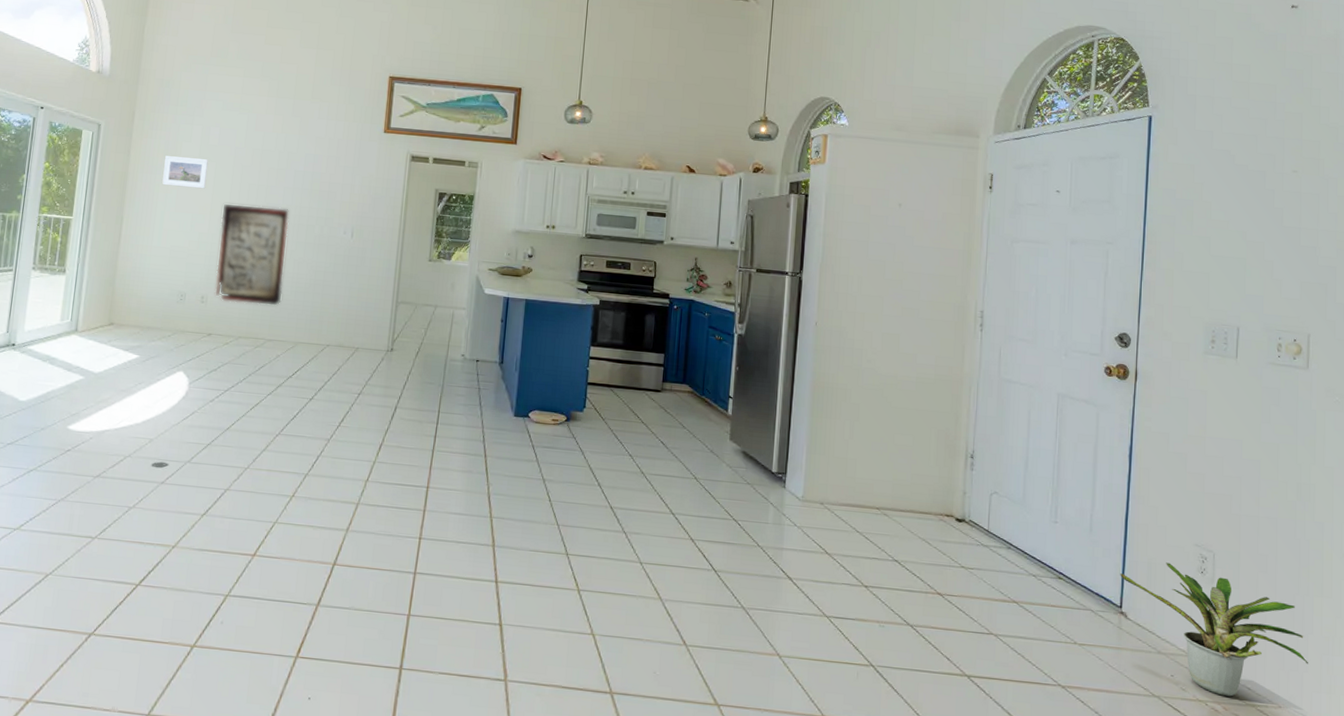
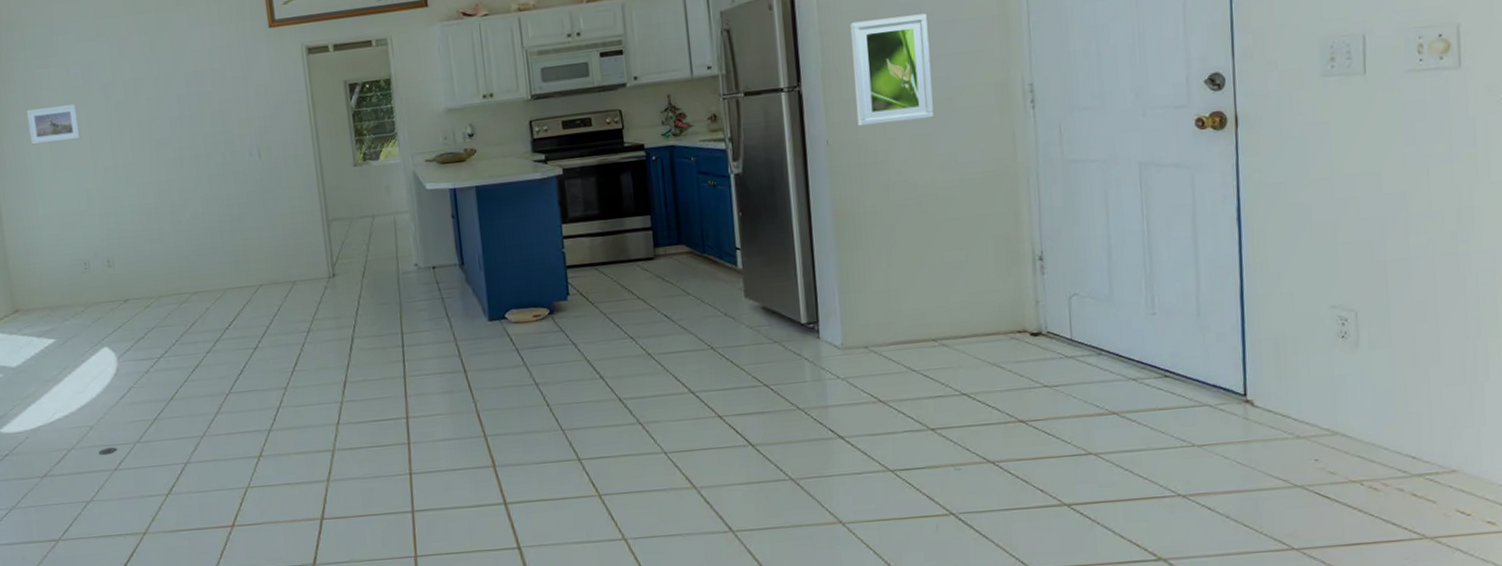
stone relief: present [214,202,290,307] -> none [106,140,197,261]
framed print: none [842,231,908,322] -> present [850,13,934,126]
potted plant: present [1120,562,1308,697] -> none [1240,333,1486,472]

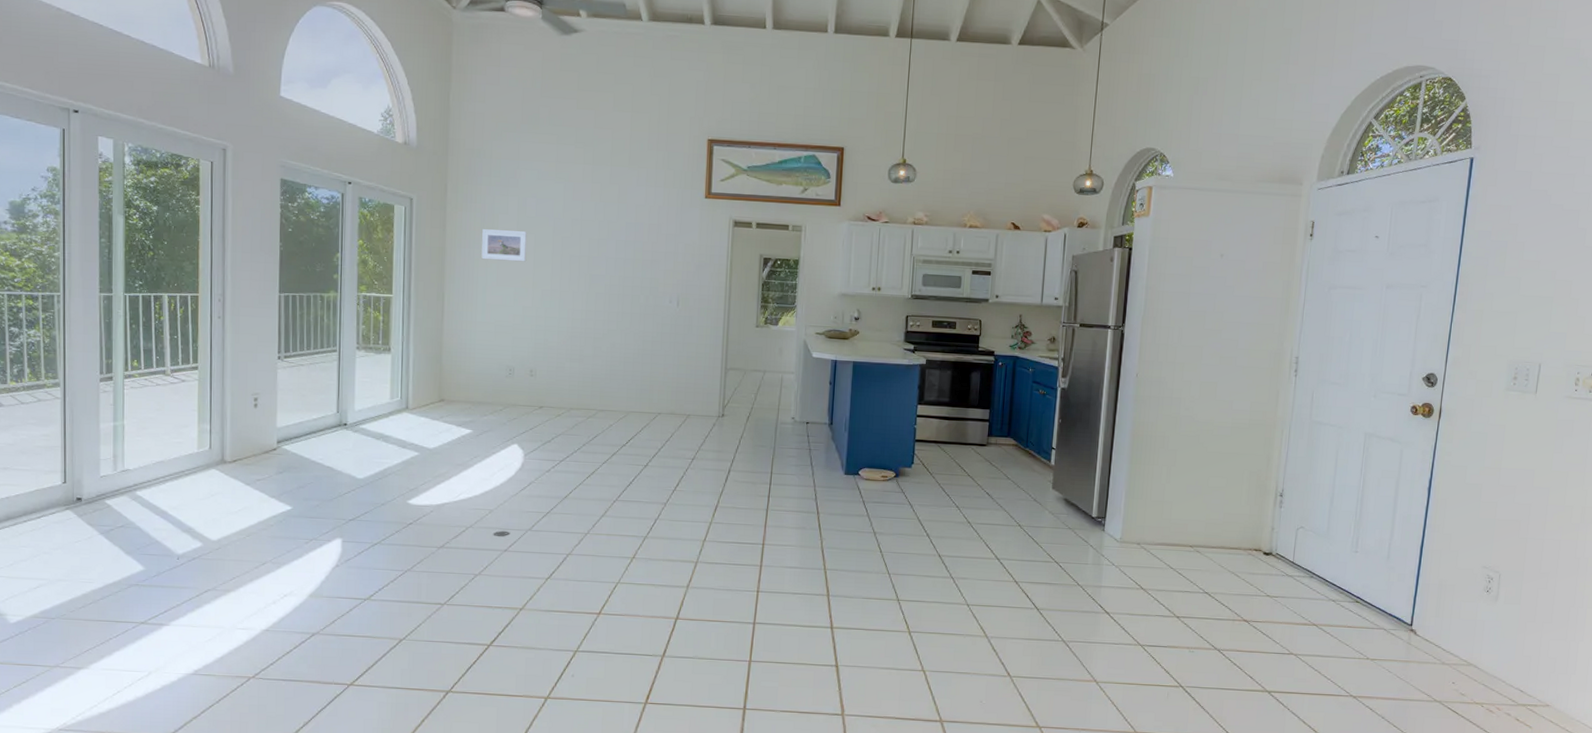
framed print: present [850,13,934,126] -> none [1162,283,1229,370]

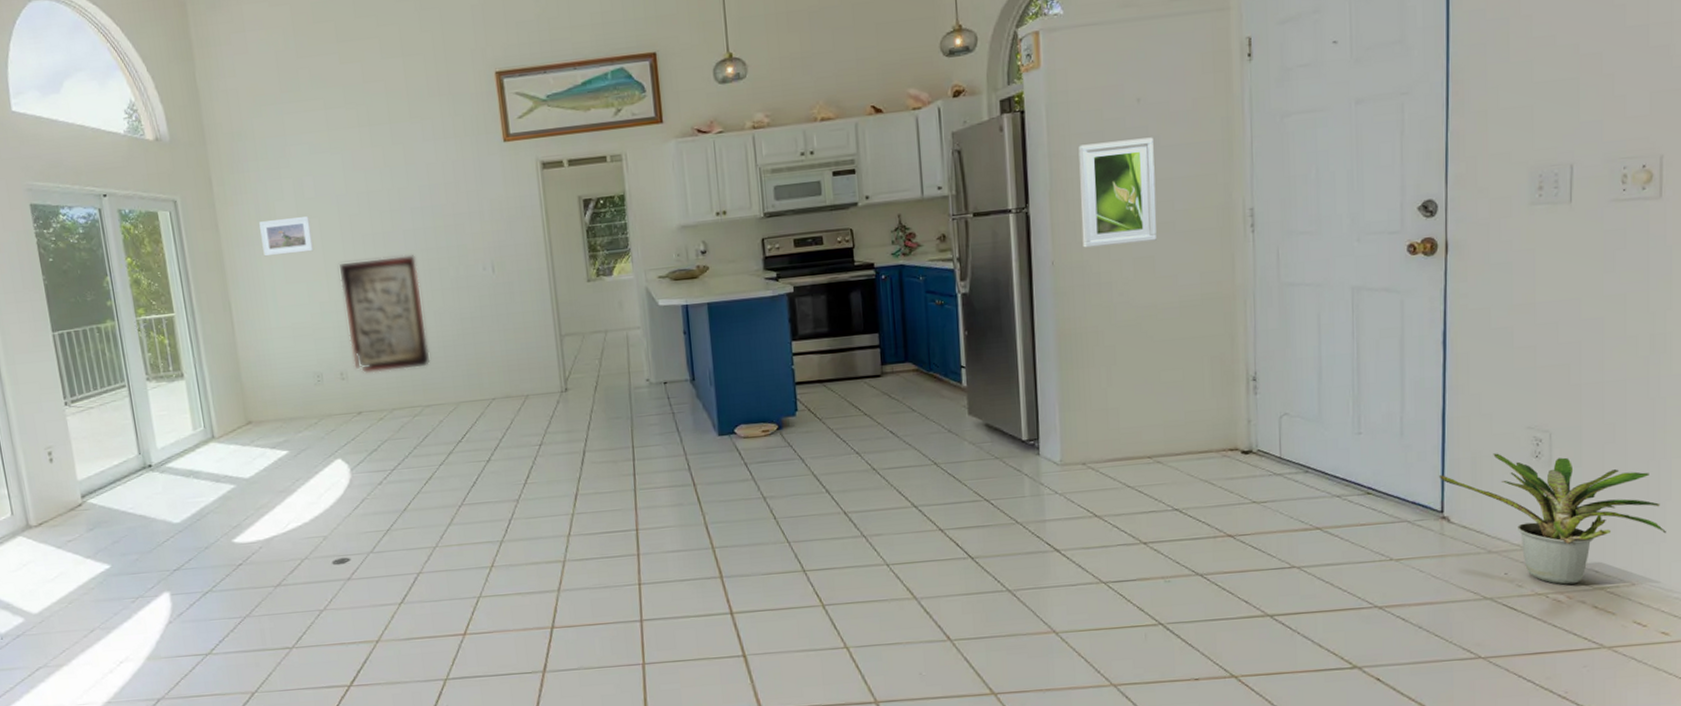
stone relief: none [543,275,614,378] -> present [340,254,431,374]
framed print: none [1162,283,1229,370] -> present [1078,137,1157,248]
potted plant: none [1413,584,1577,699] -> present [1439,453,1666,585]

